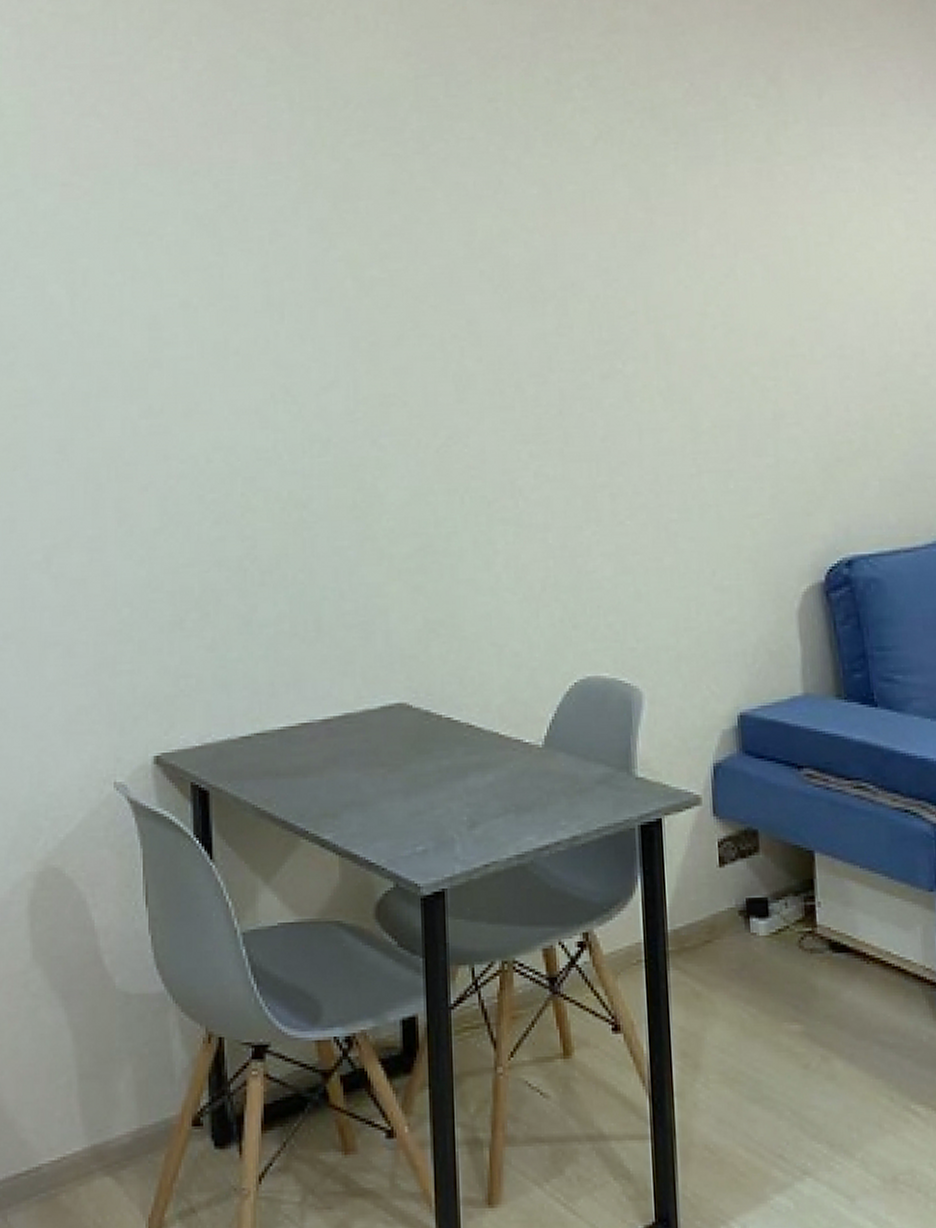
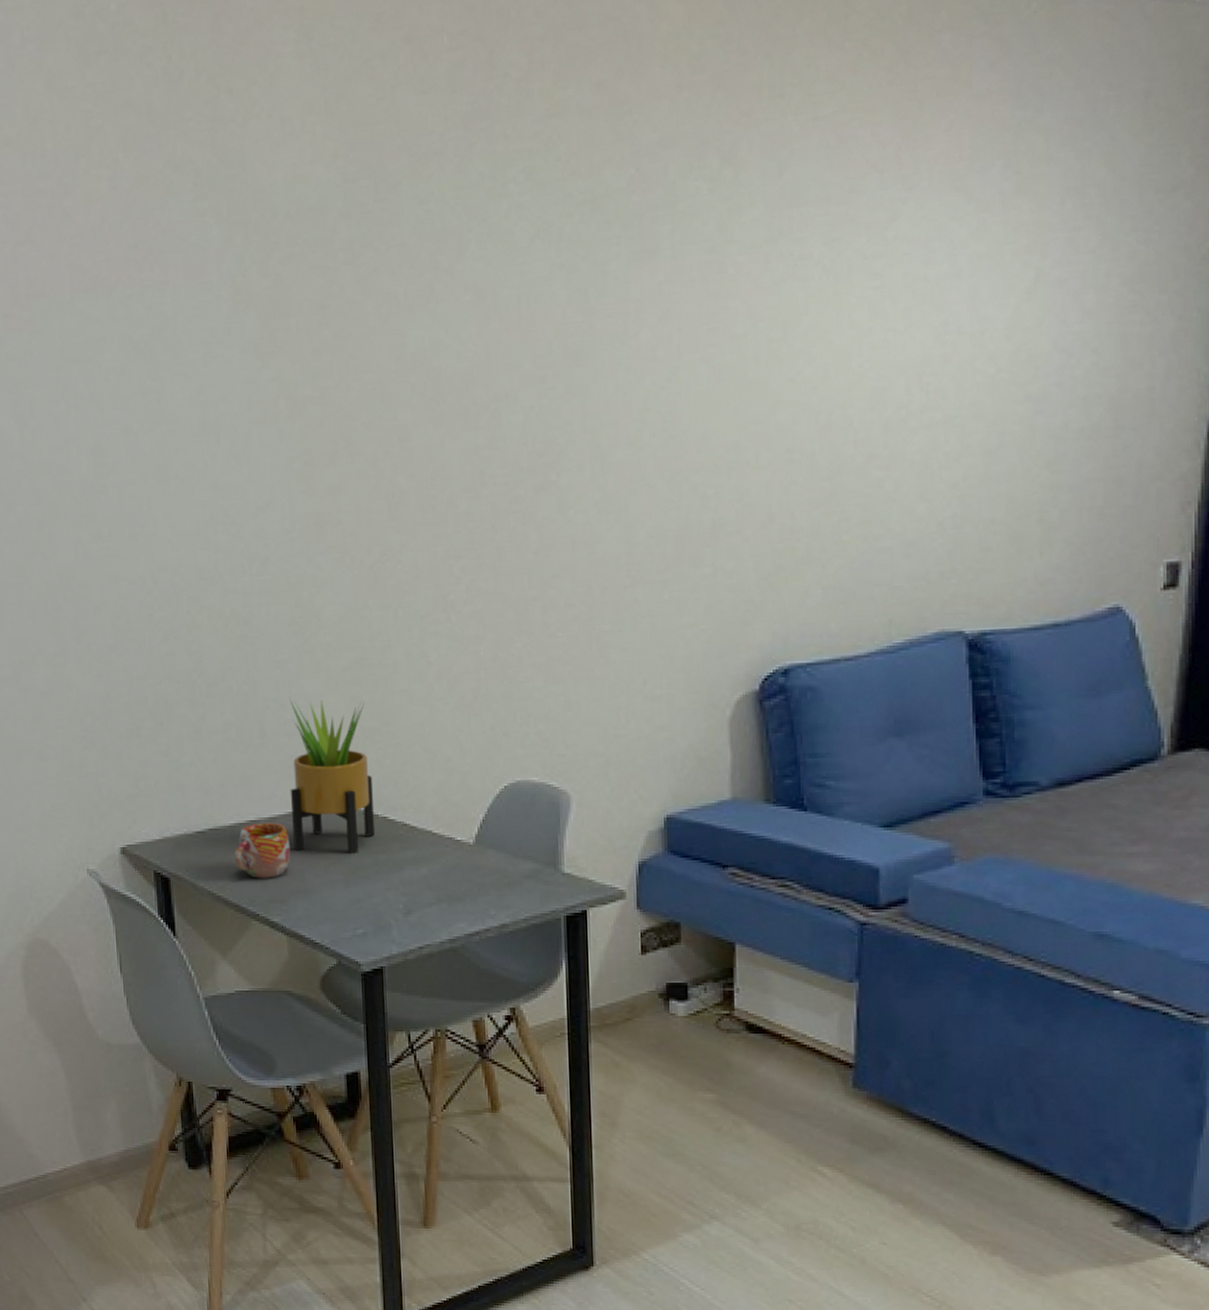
mug: none [282,725,345,790] -> present [234,822,291,878]
potted plant: none [346,587,439,760] -> present [289,698,376,854]

